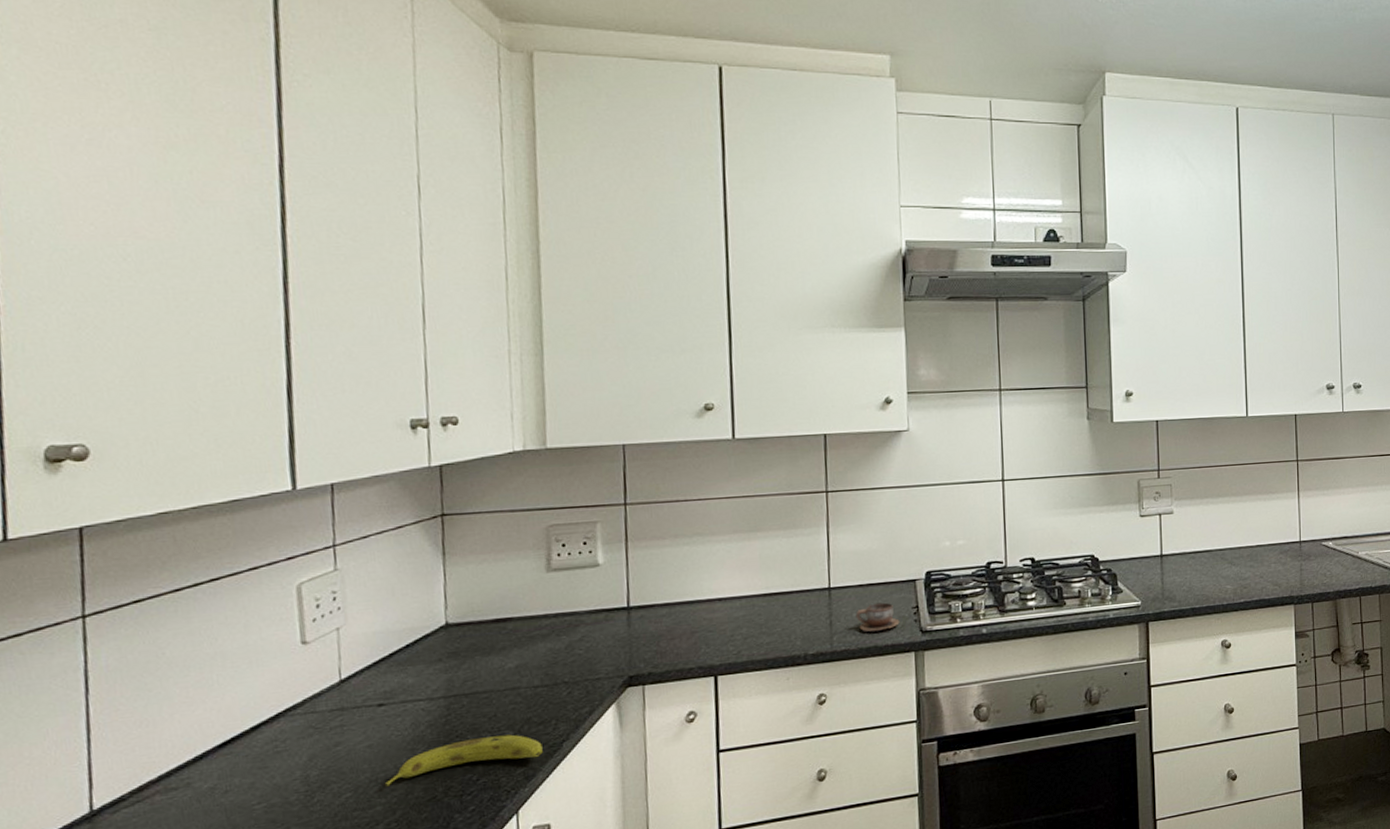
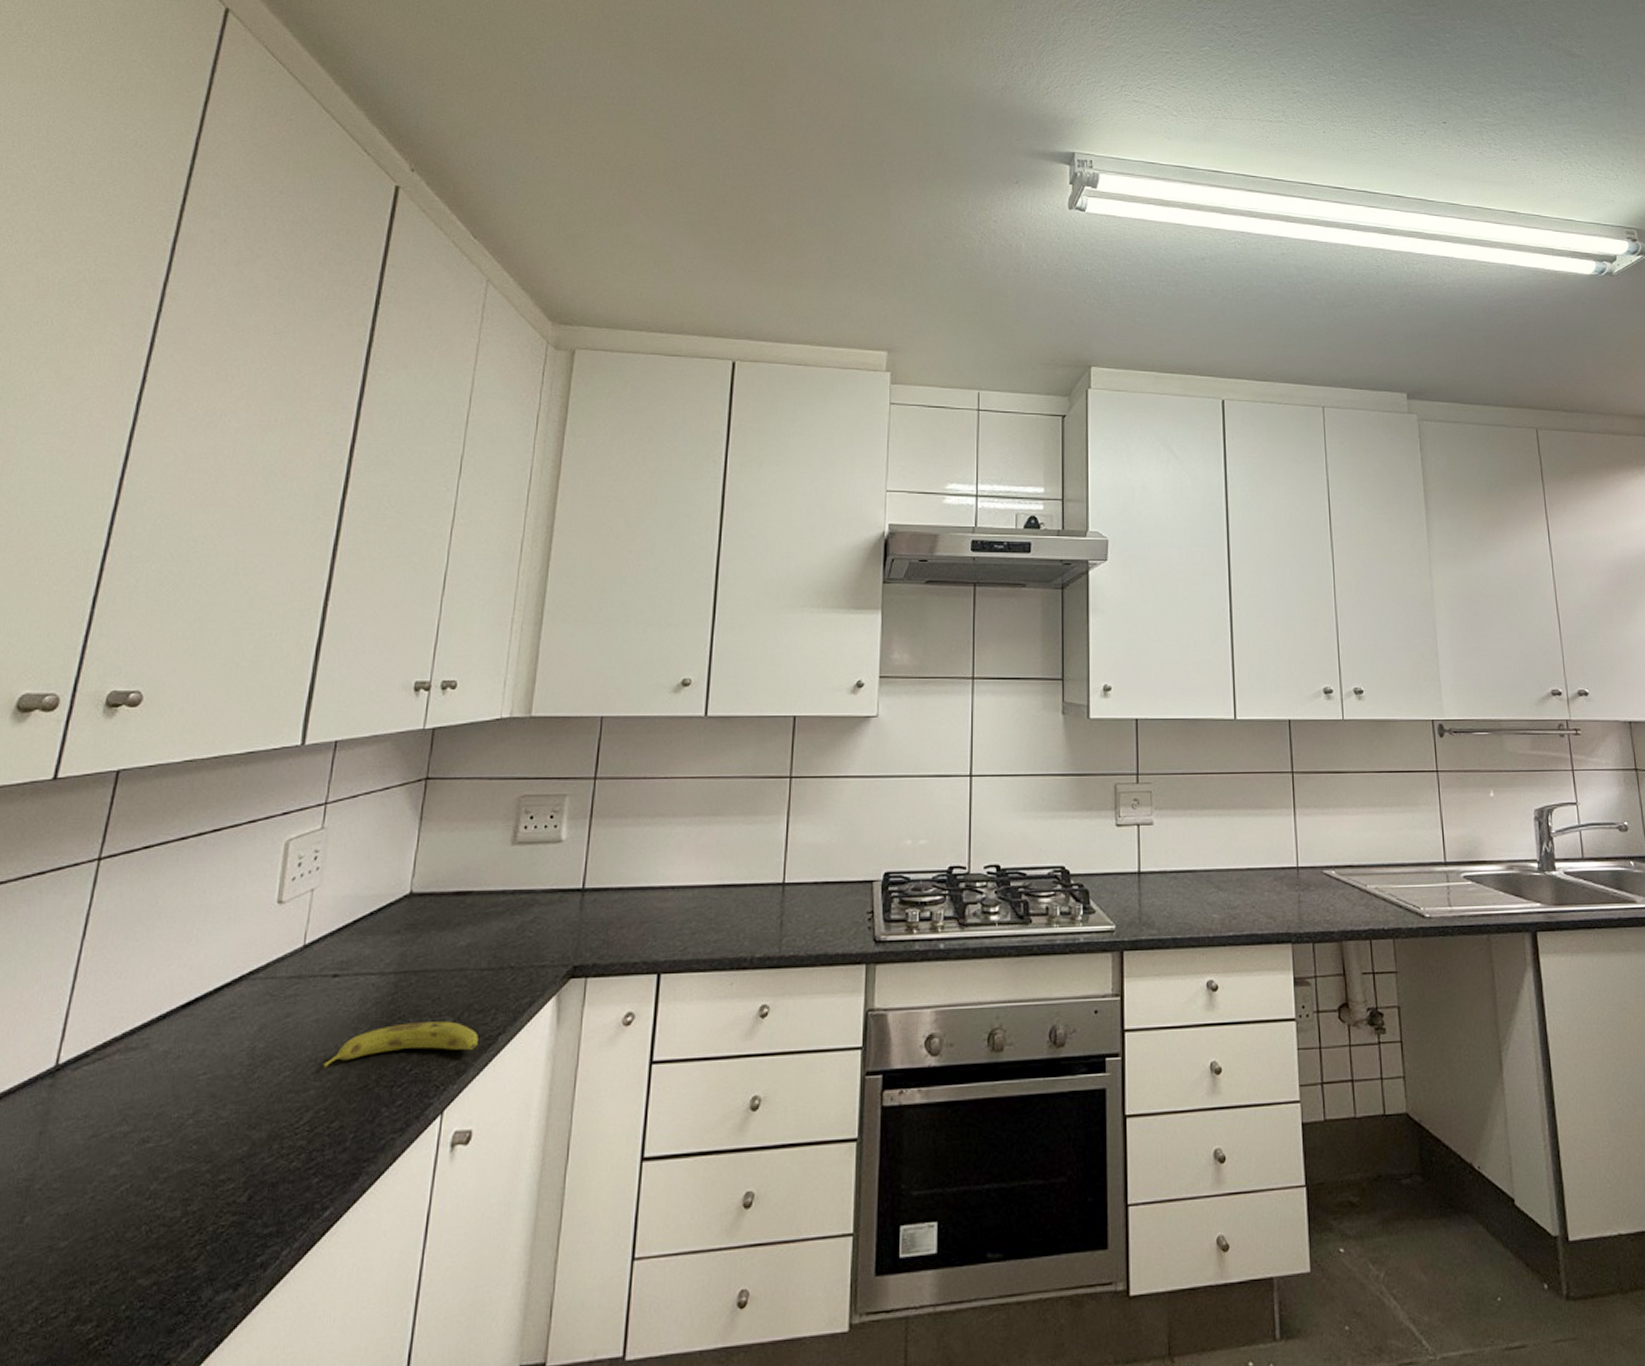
cup: present [855,602,900,633] -> none [808,904,853,938]

